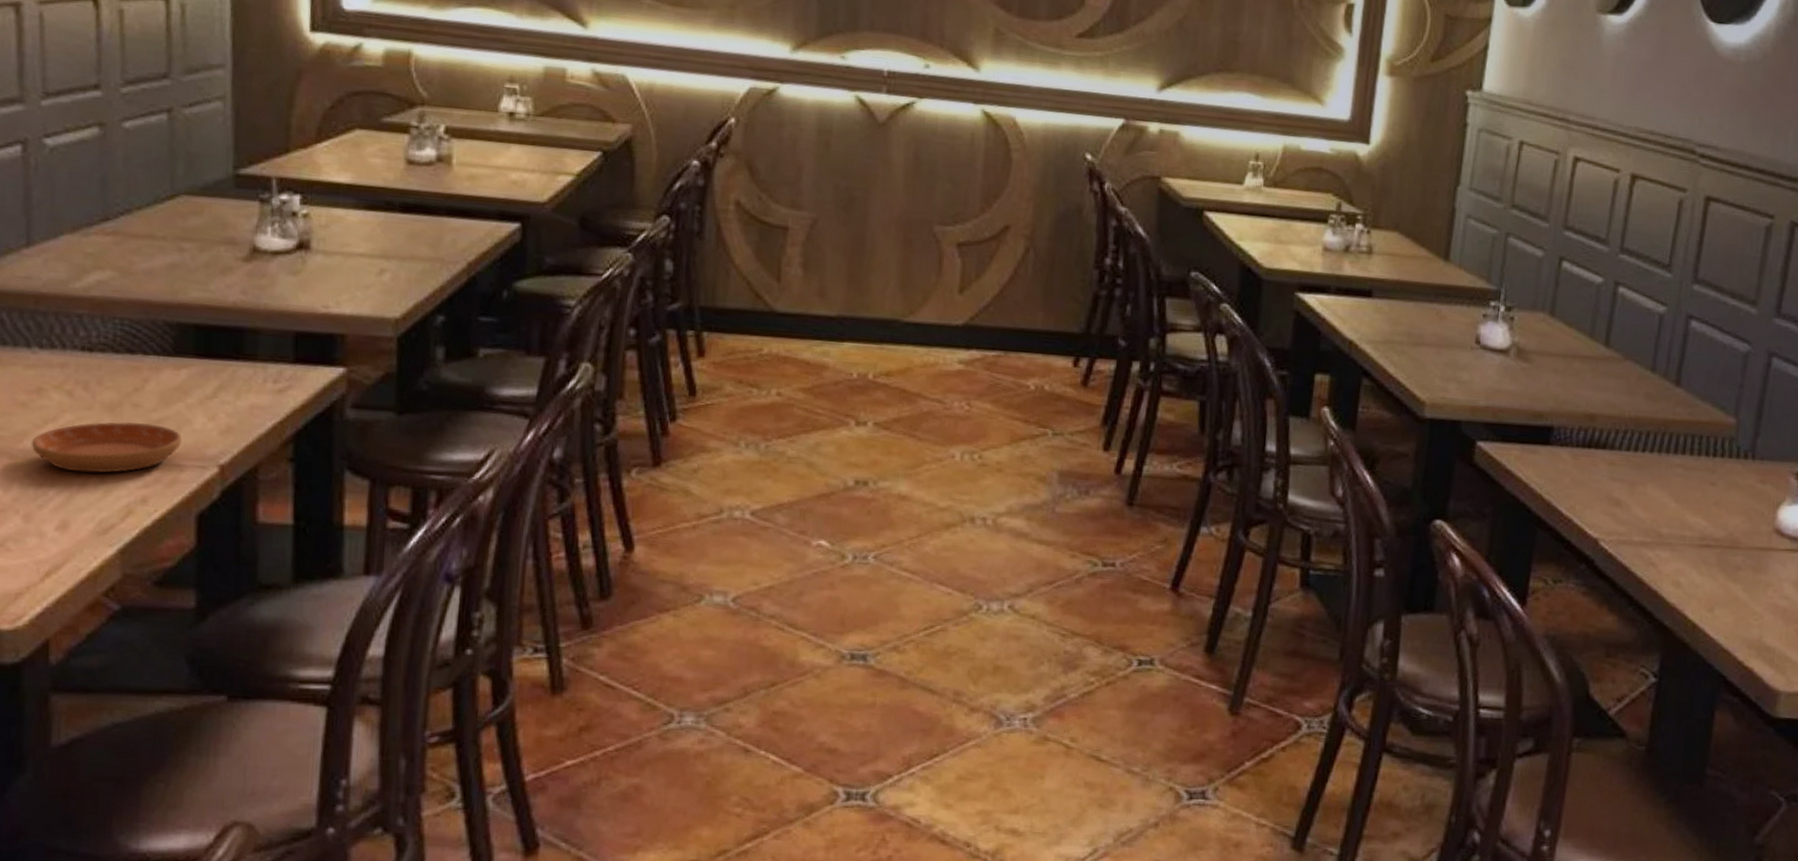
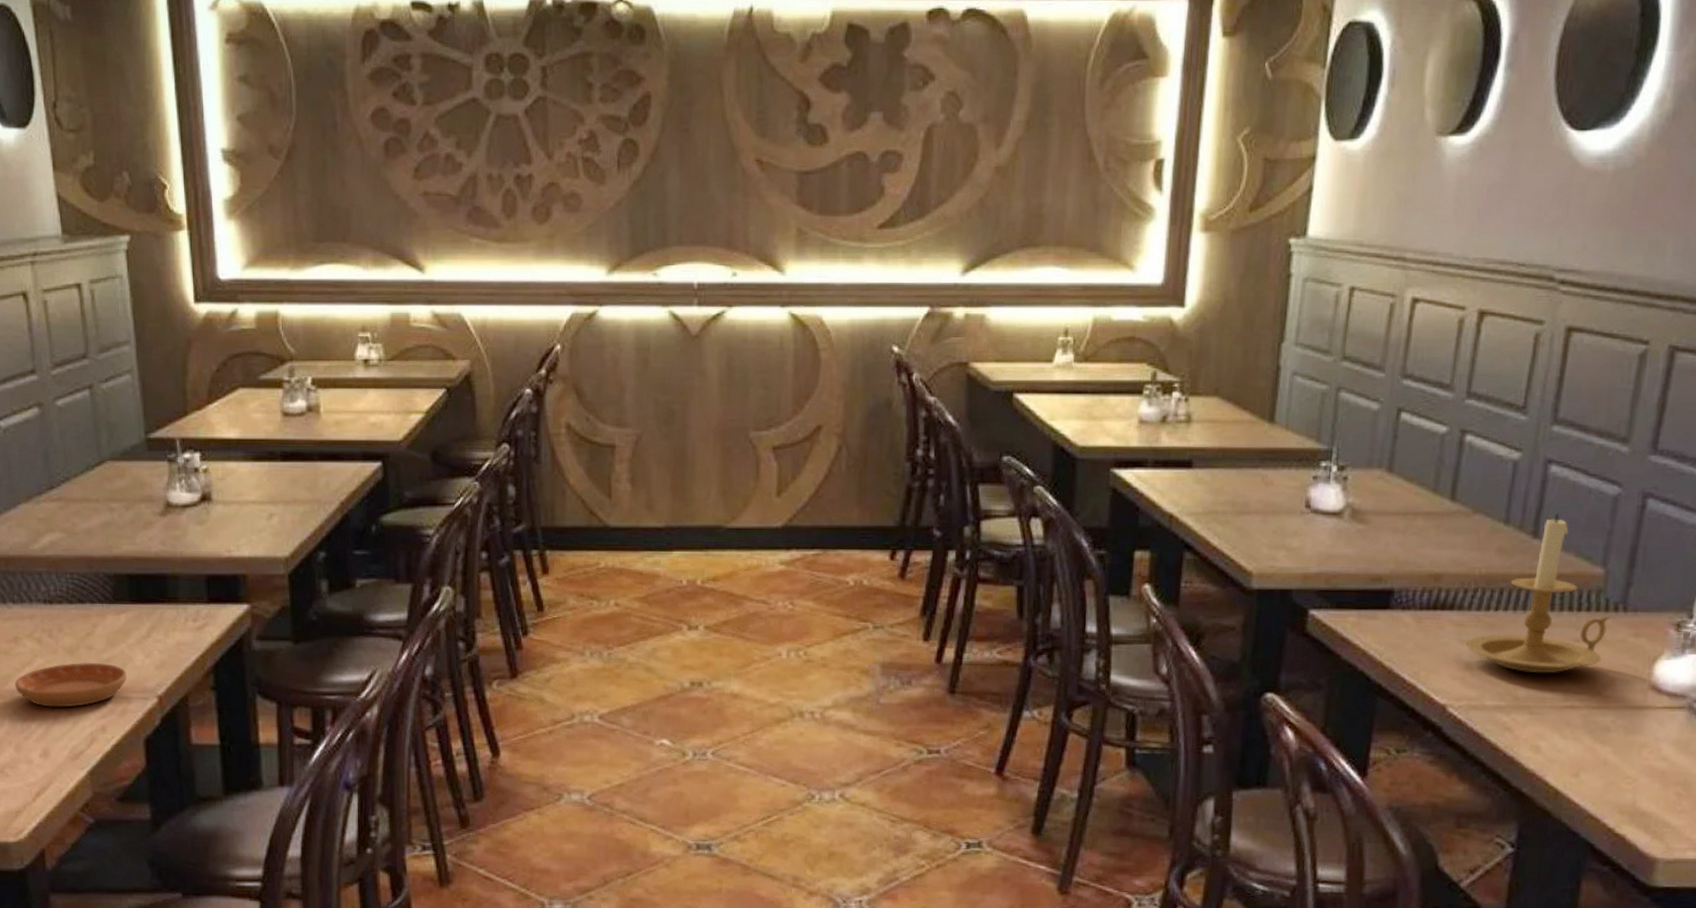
candle holder: none [1616,365,1741,514] -> present [1465,513,1610,674]

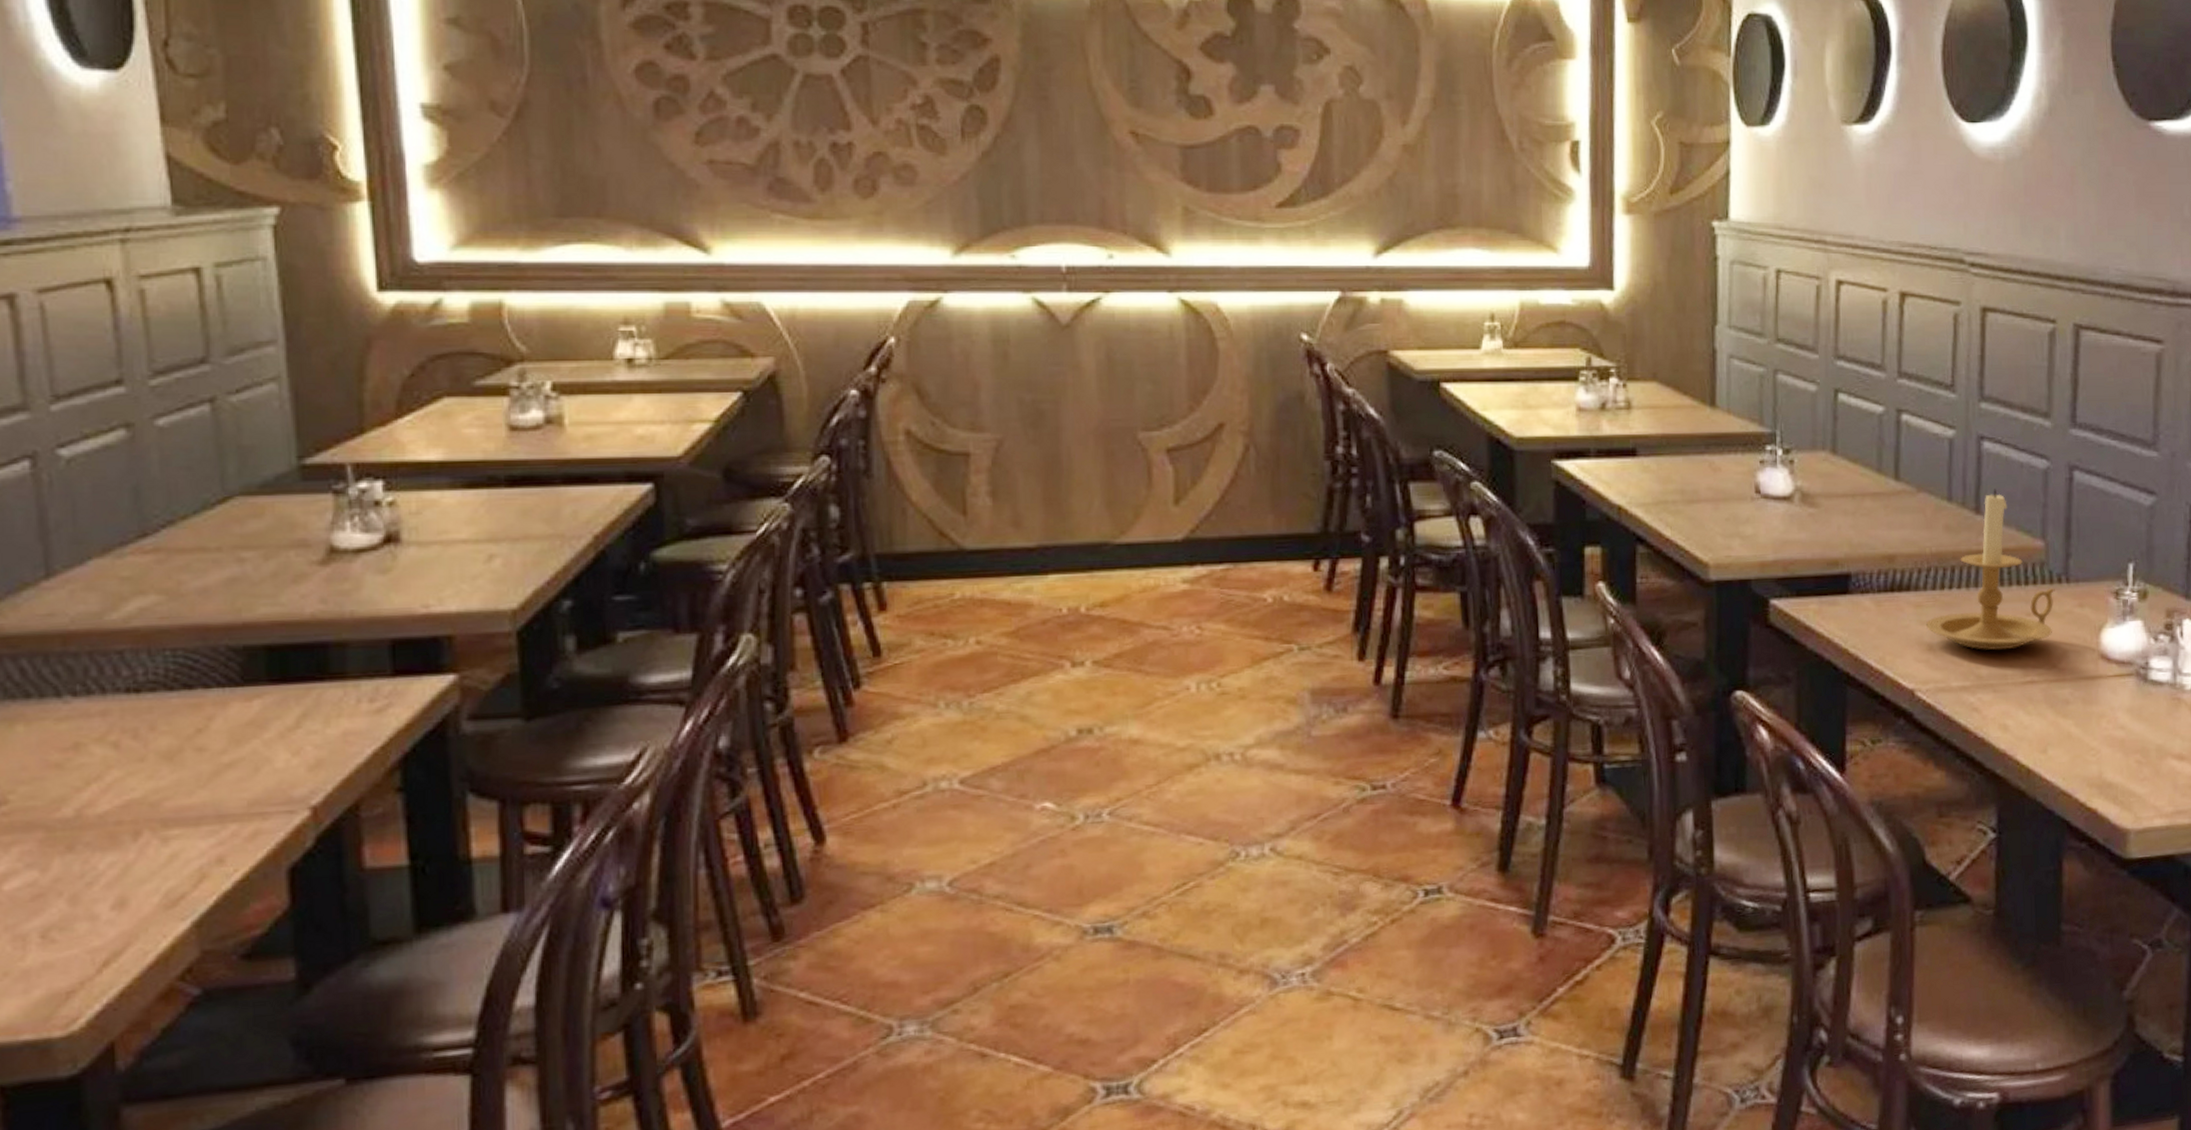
saucer: present [14,662,127,708] -> none [71,768,261,838]

